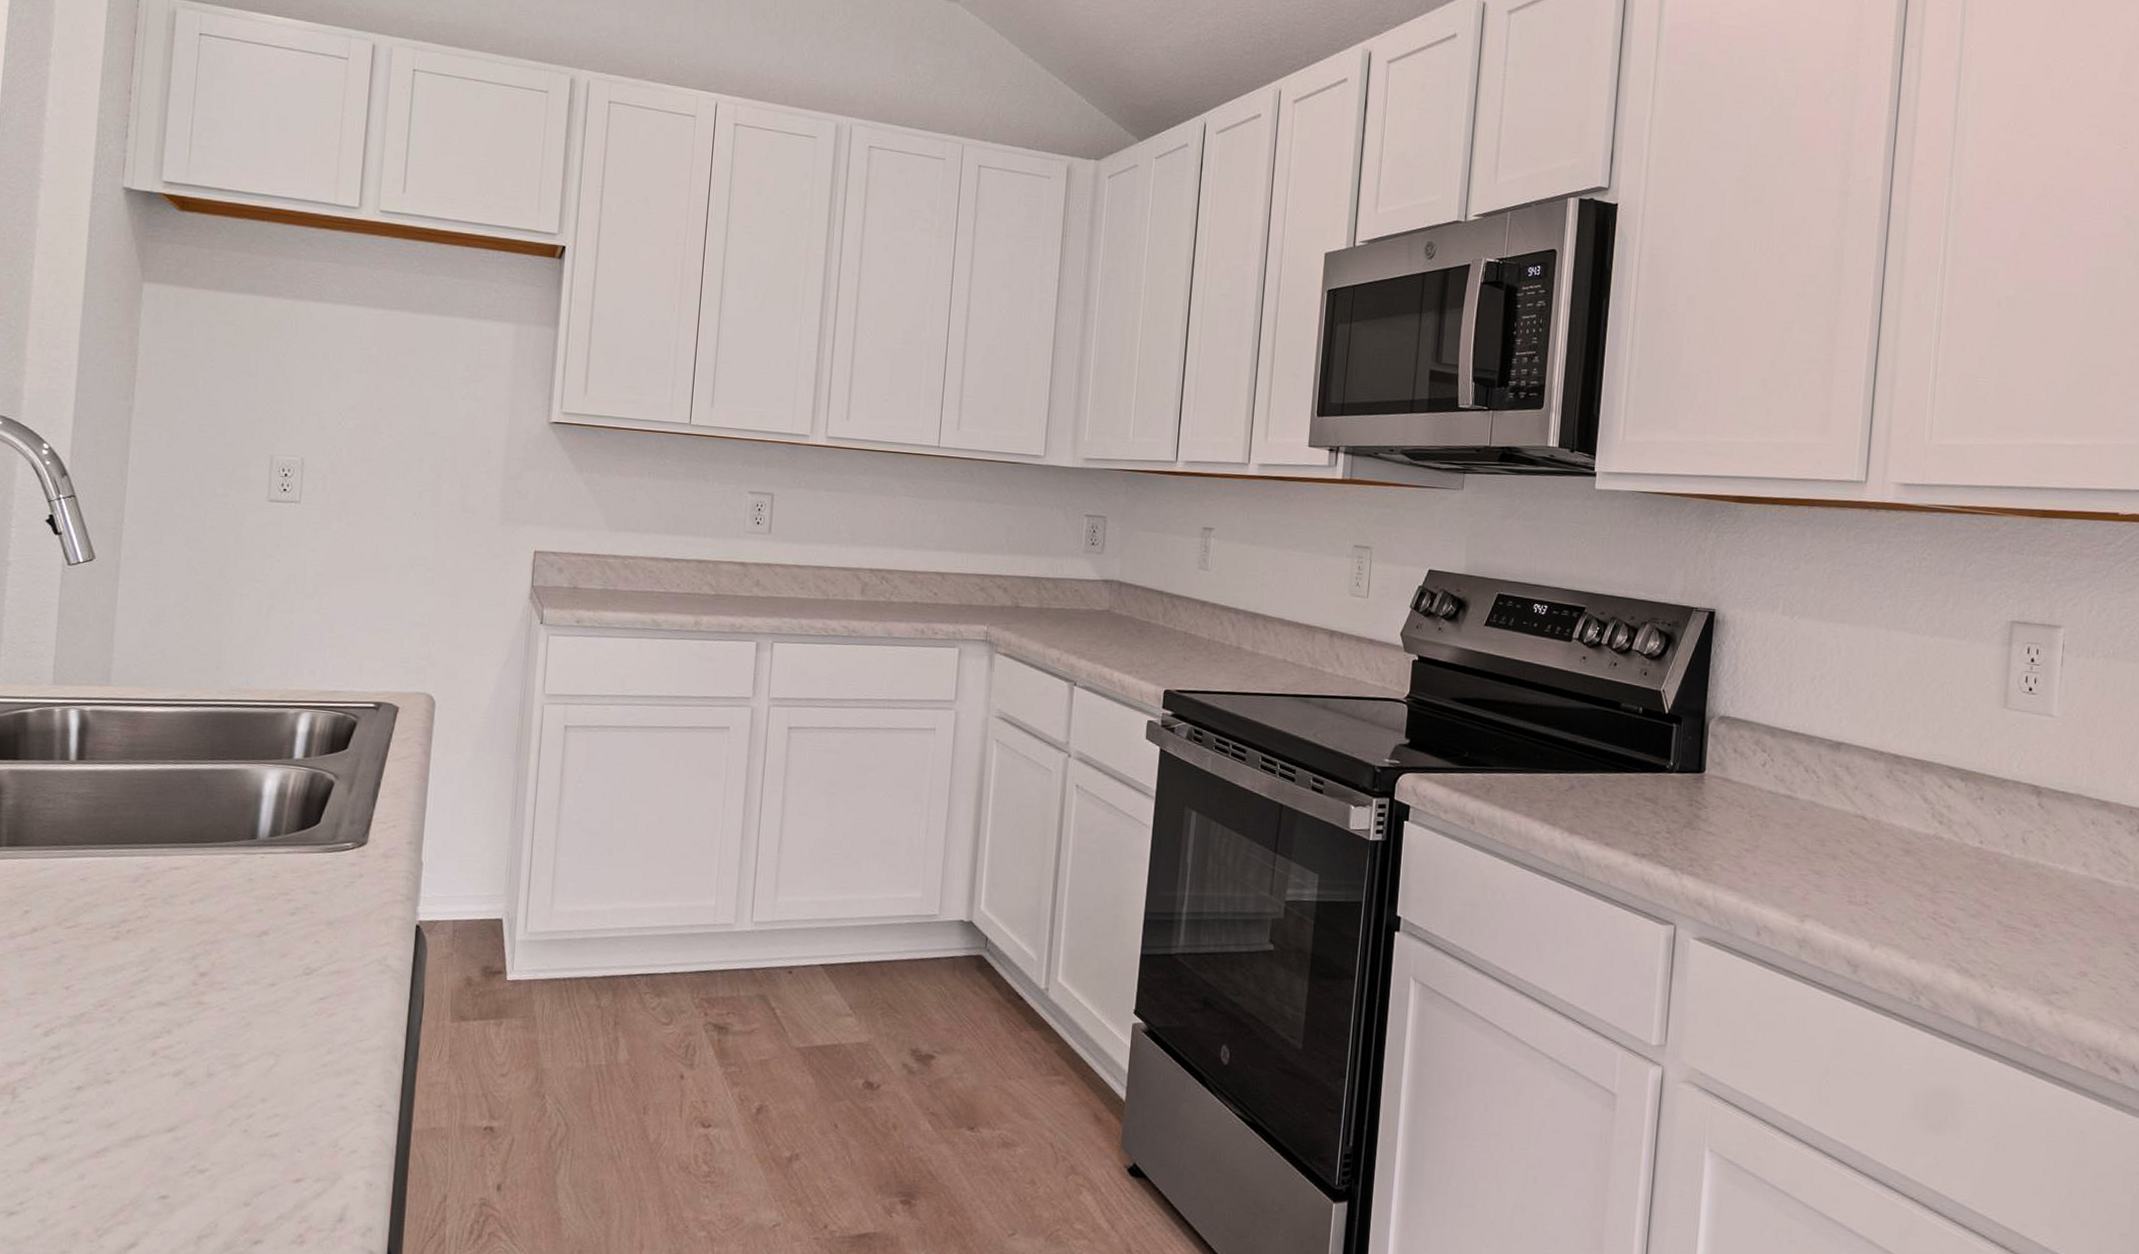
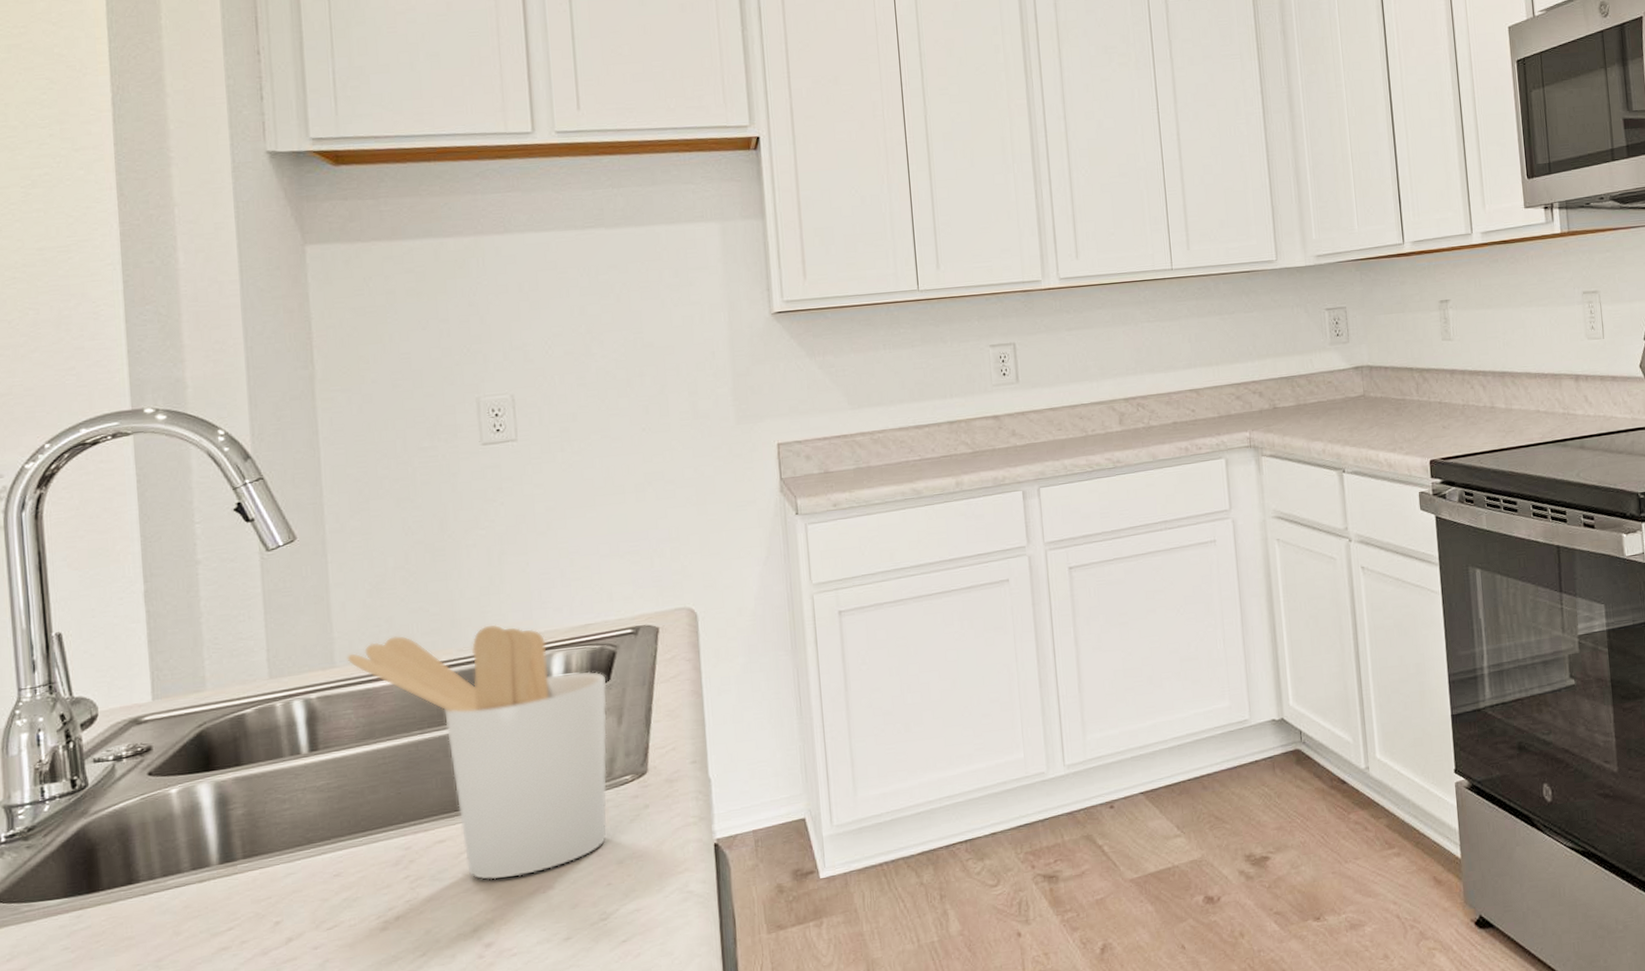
utensil holder: none [121,667,345,917] -> present [347,624,607,880]

